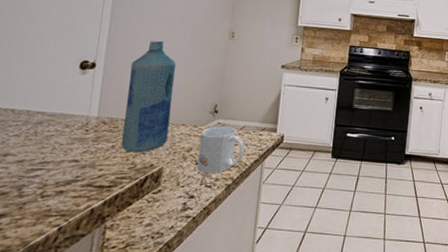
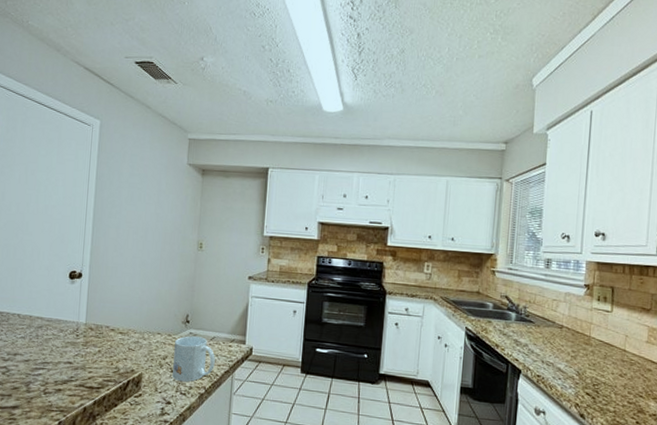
bottle: present [121,41,177,153] -> none [106,252,151,358]

